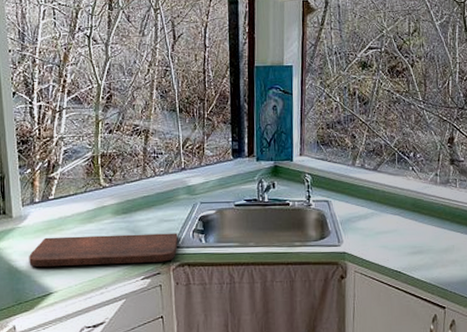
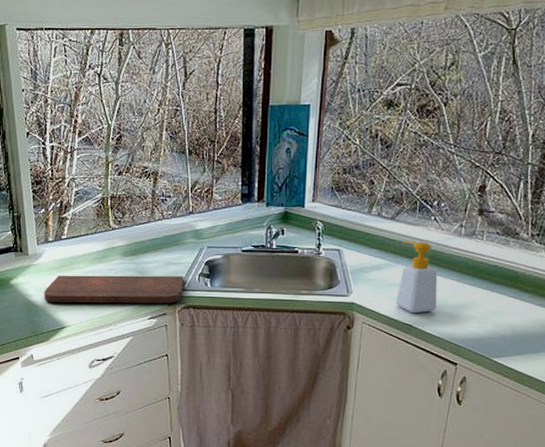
soap bottle: none [383,190,422,259] -> present [395,241,438,313]

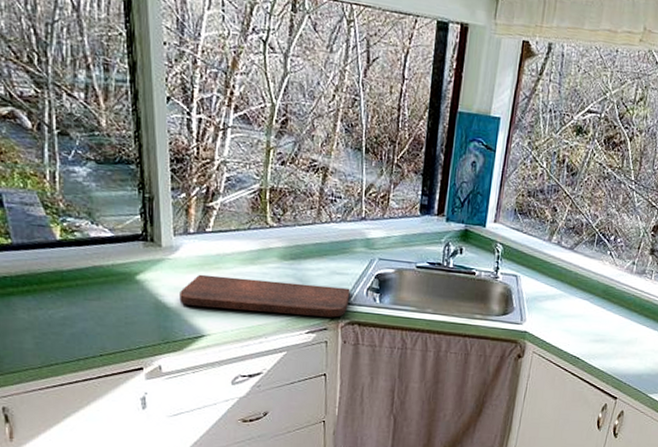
soap bottle: present [395,241,438,313] -> none [566,273,608,346]

